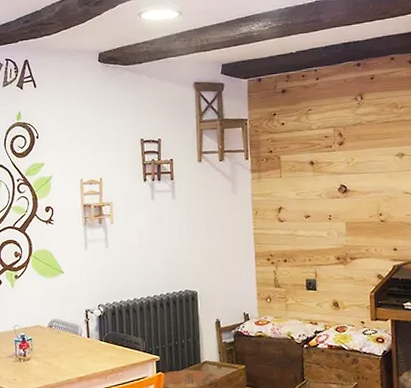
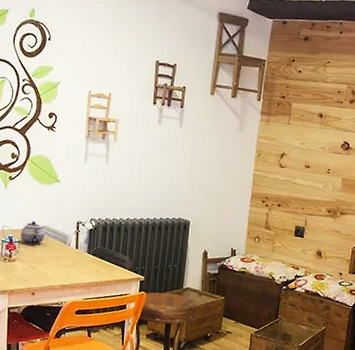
teapot: none [32,316,56,341] -> present [21,221,45,245]

